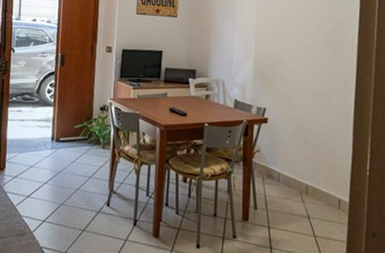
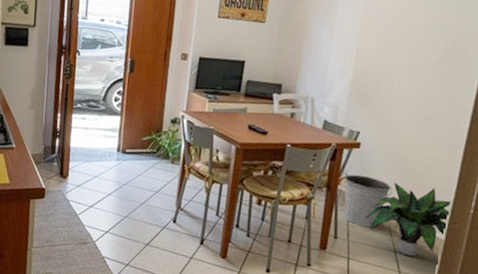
bucket: none [257,146,300,196] -> present [344,173,393,228]
potted plant: none [278,152,351,221] -> present [364,182,452,257]

